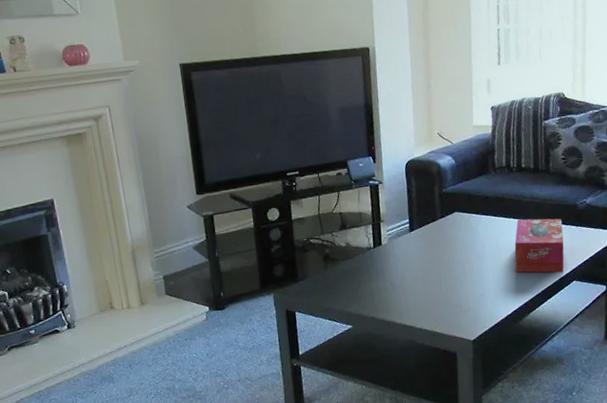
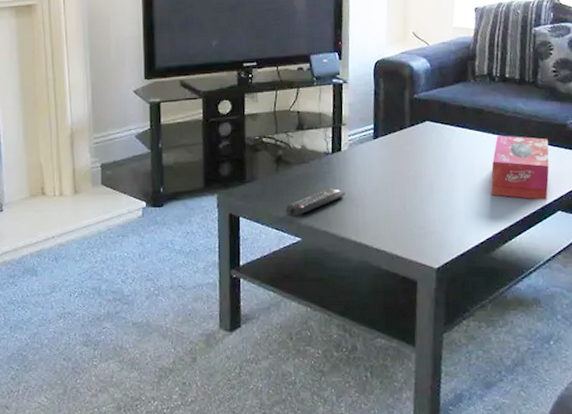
remote control: none [336,278,389,308] -> present [285,187,346,218]

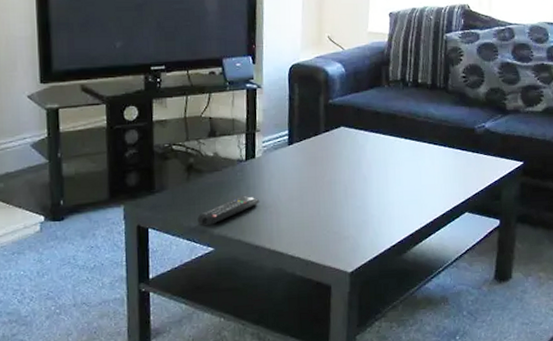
tissue box: present [490,135,549,200] -> none [402,140,458,202]

